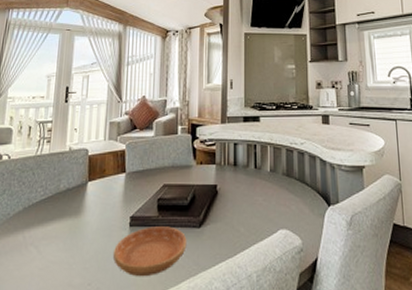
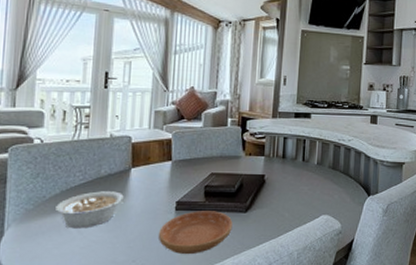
legume: none [18,207,82,248] -> present [56,191,125,229]

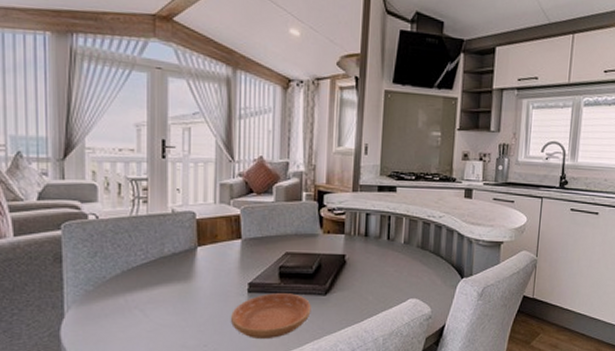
legume: present [56,191,125,229] -> none [118,271,192,311]

